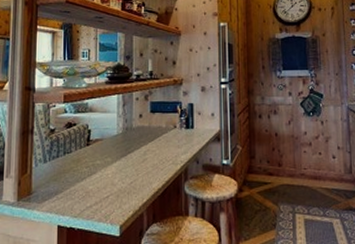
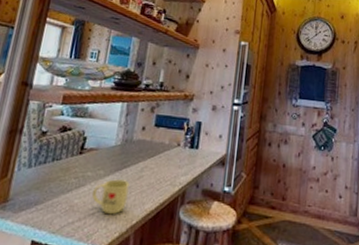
mug: none [103,164,136,195] -> present [91,179,130,214]

